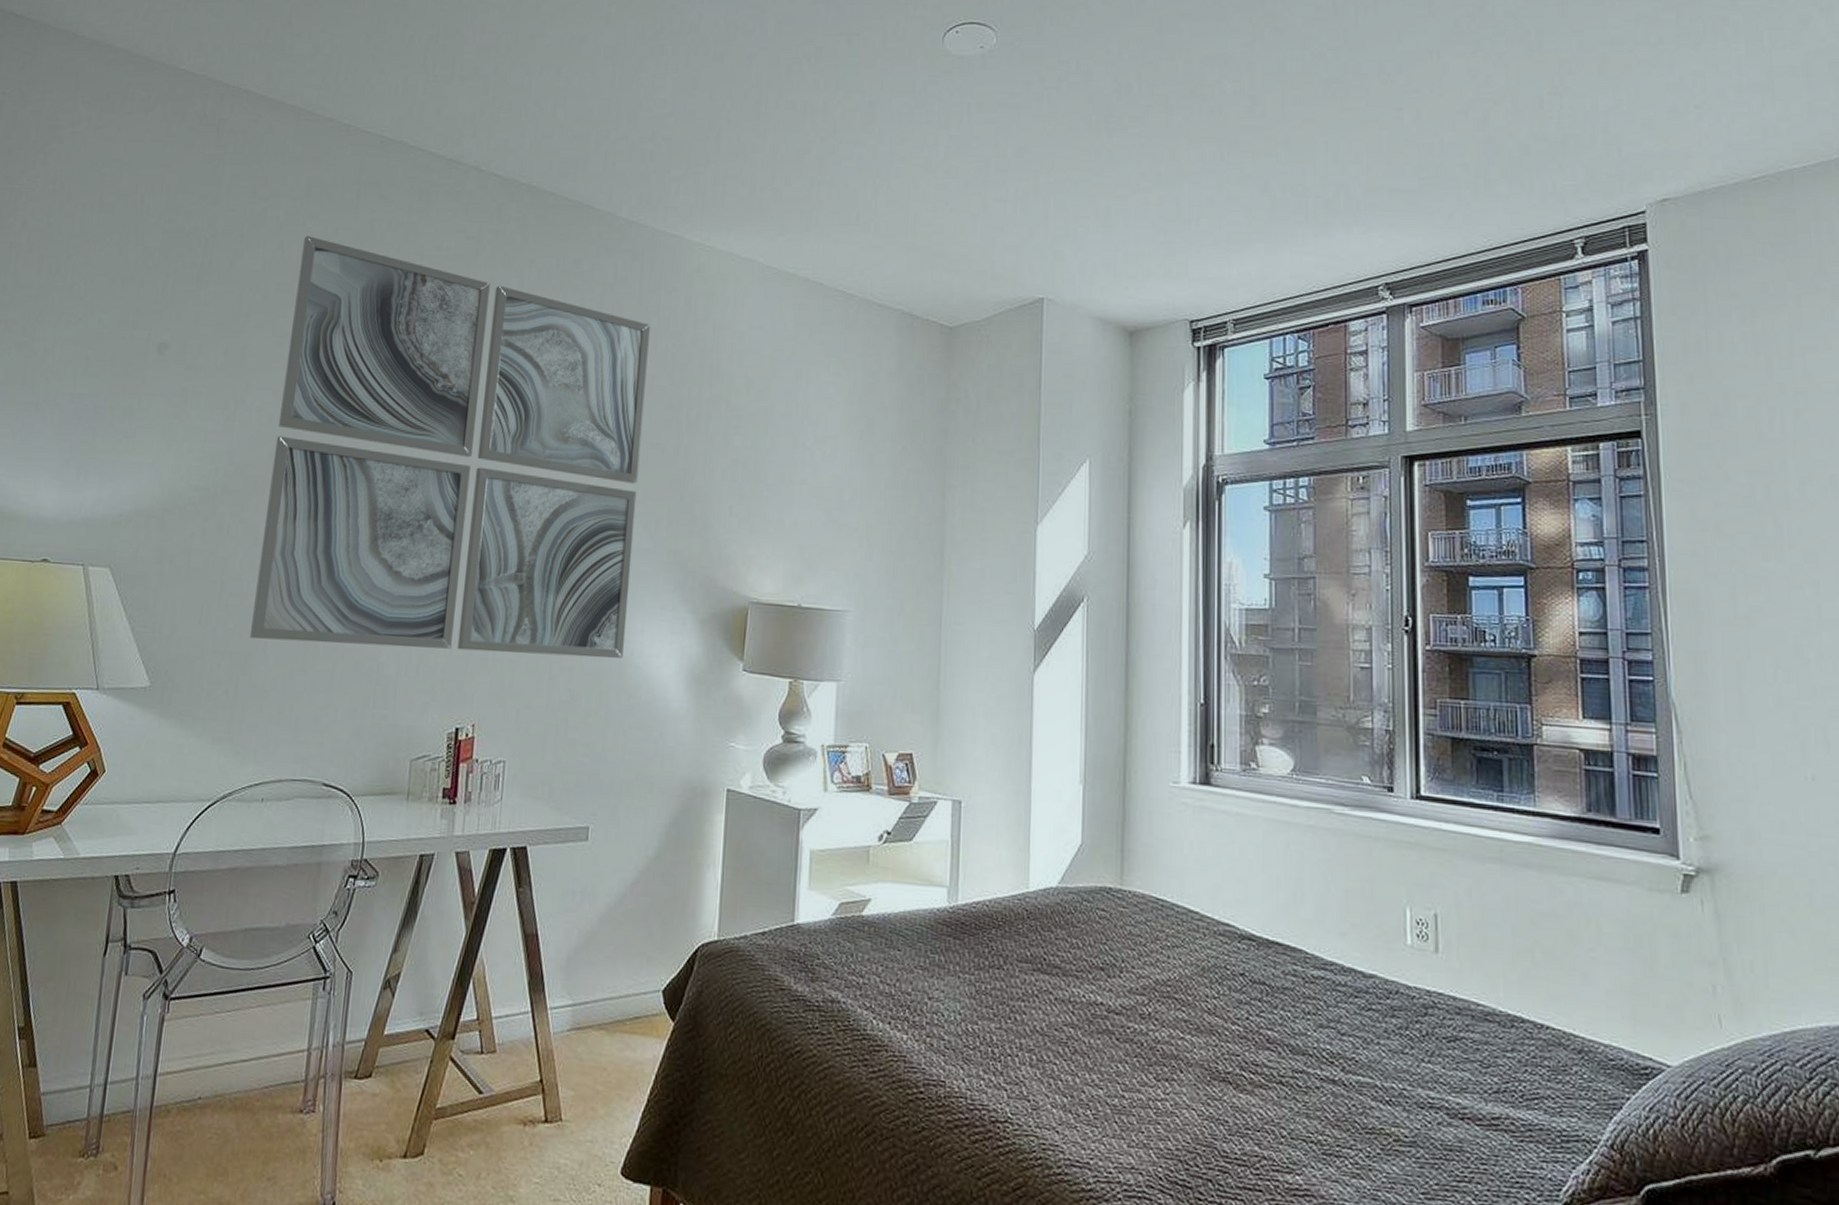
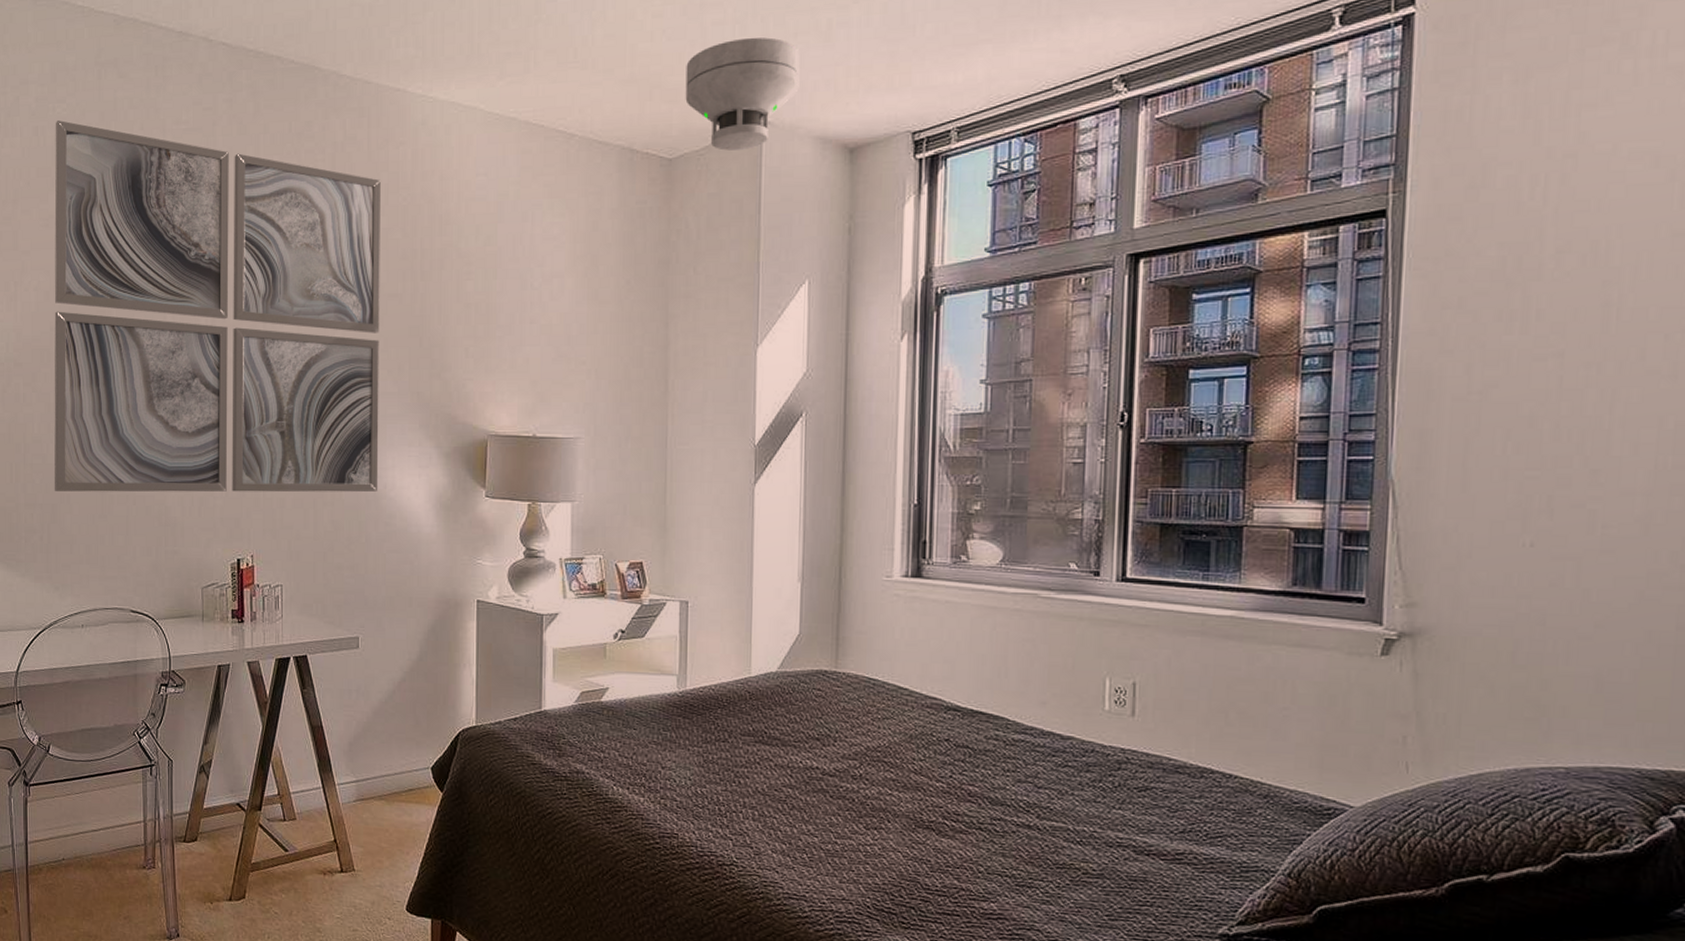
smoke detector: none [967,216,1080,324] -> present [685,37,800,151]

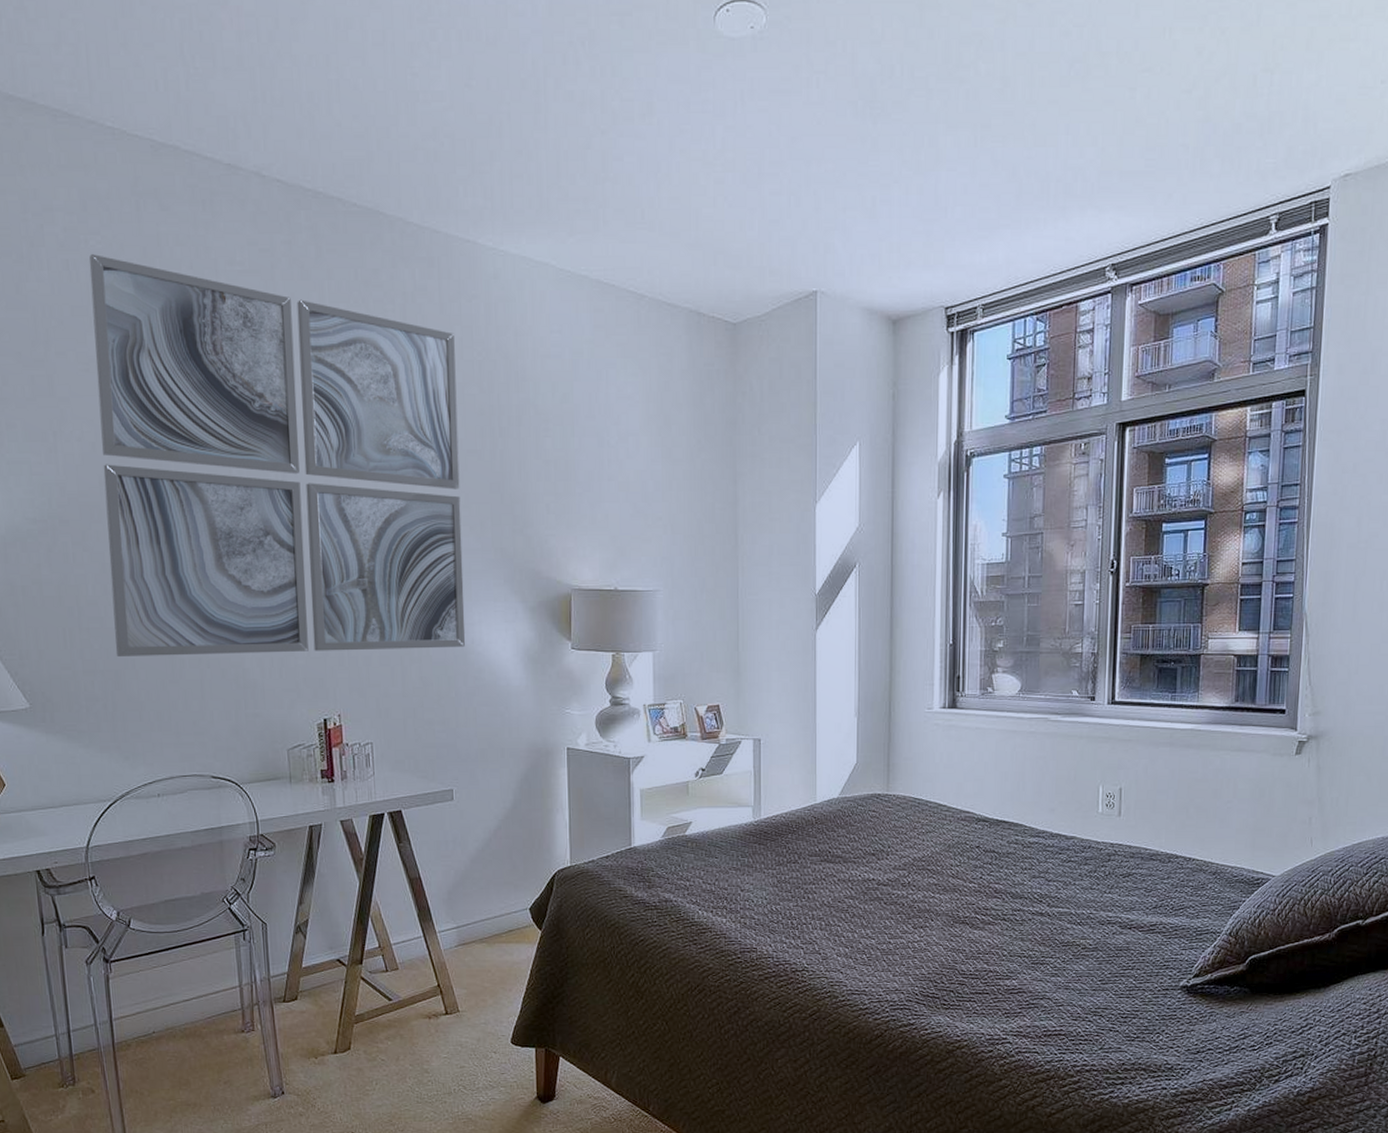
smoke detector: present [685,37,800,151] -> none [747,209,849,317]

